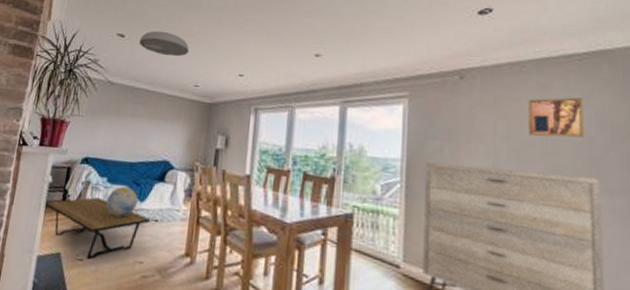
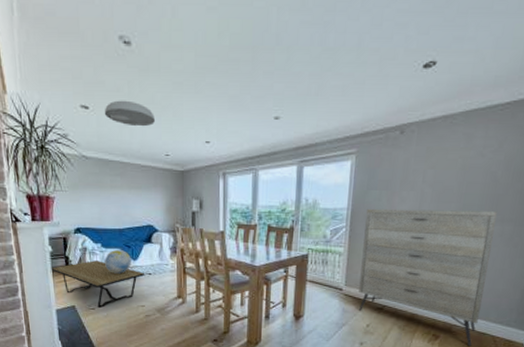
wall art: present [528,97,585,138] -> none [450,145,498,181]

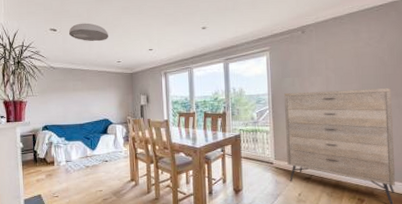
coffee table: present [52,260,145,308] -> none [22,152,103,195]
decorative globe: present [105,249,131,274] -> none [68,141,90,163]

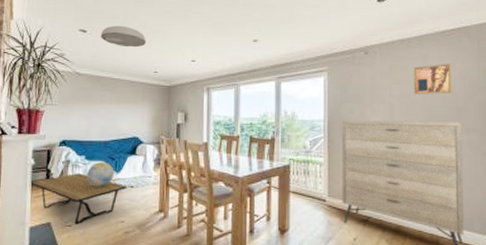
coffee table: none [22,152,103,195] -> present [31,173,128,224]
decorative globe: none [68,141,90,163] -> present [87,161,114,187]
wall art: none [346,37,382,67] -> present [414,64,452,95]

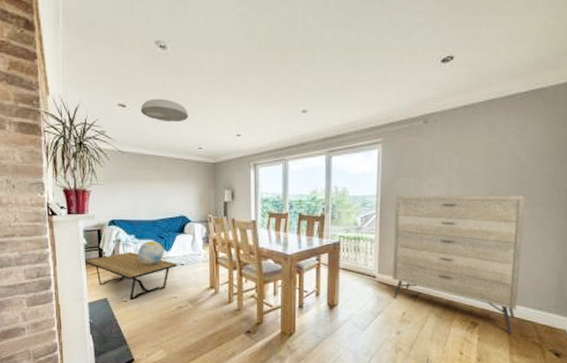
wall art: present [414,64,452,95] -> none [476,132,519,167]

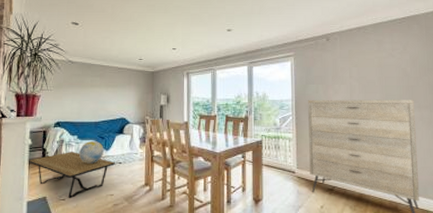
ceiling light: present [140,98,188,123] -> none [90,18,132,38]

